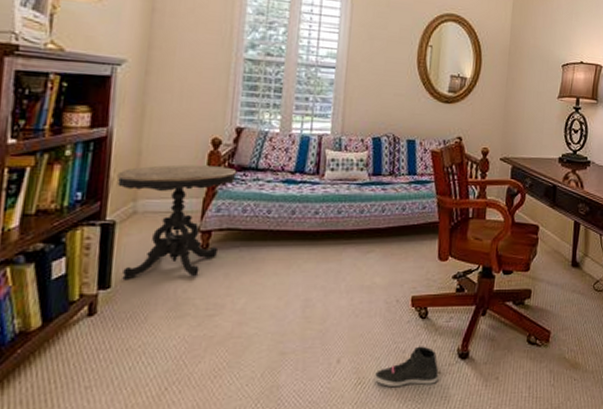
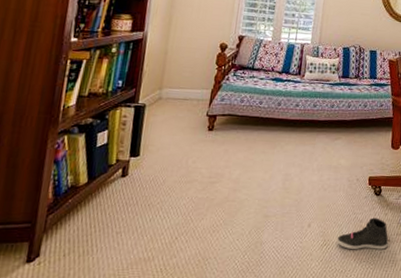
side table: present [116,164,237,279] -> none [148,62,238,151]

